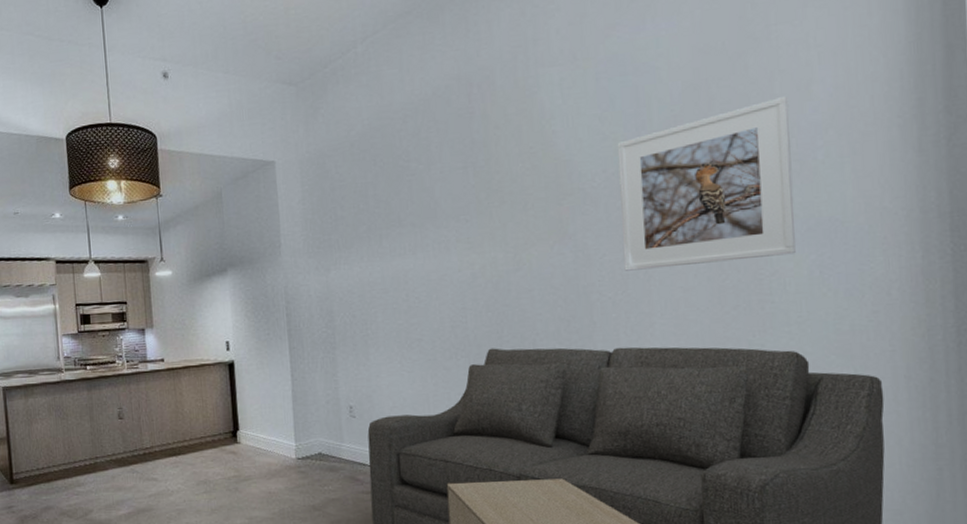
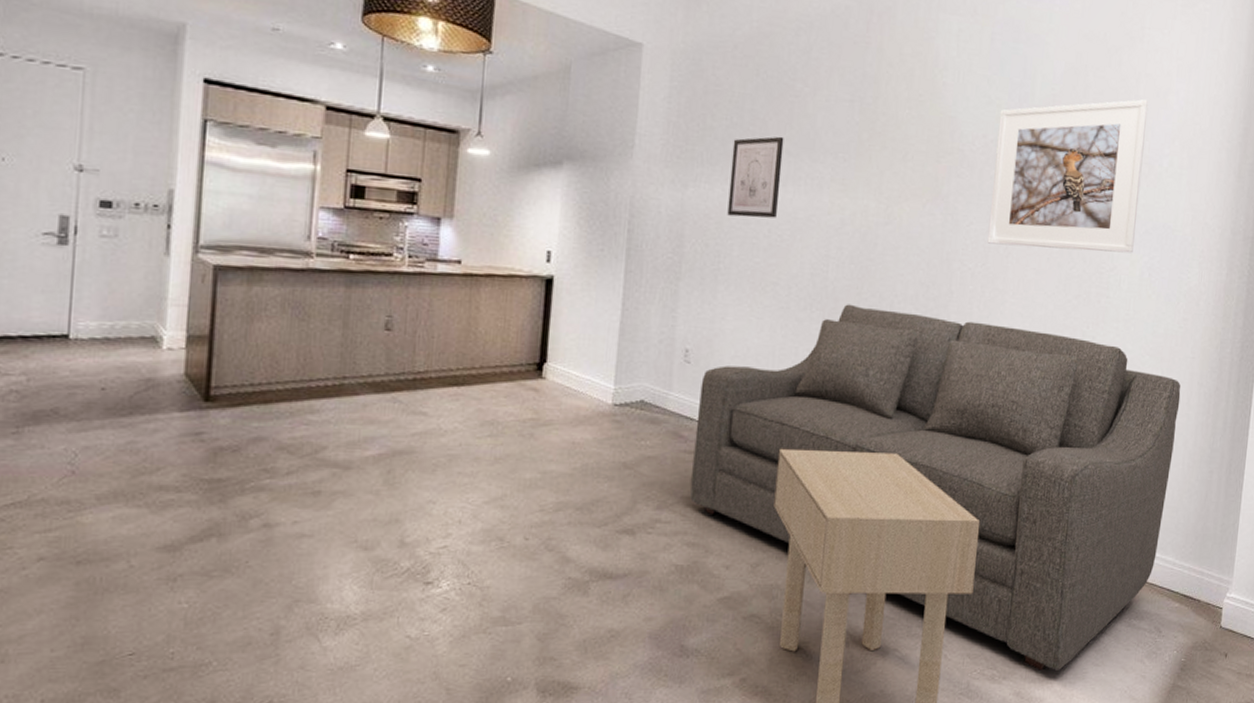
wall art: none [363,212,411,288] -> present [727,136,784,218]

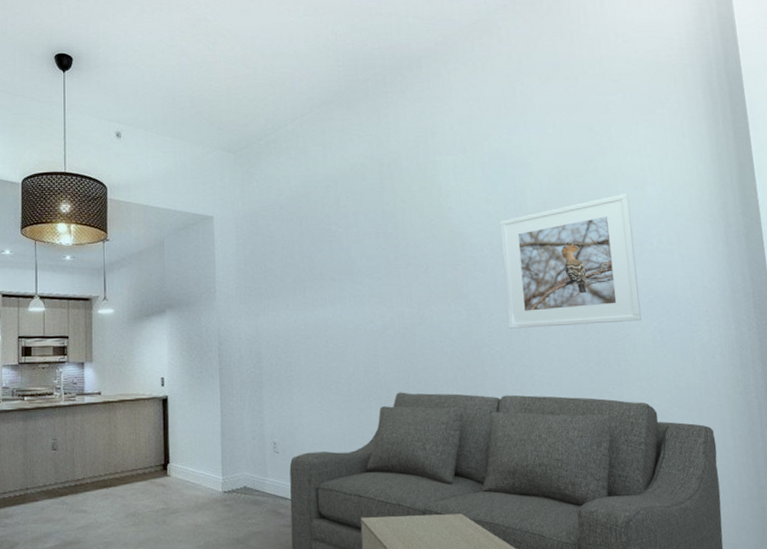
wall art: present [727,136,784,218] -> none [289,268,331,334]

